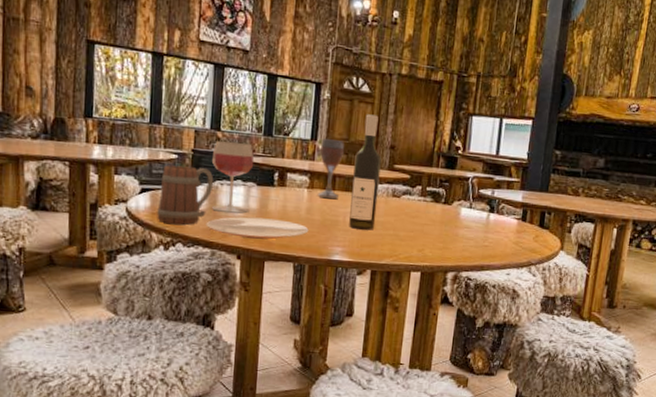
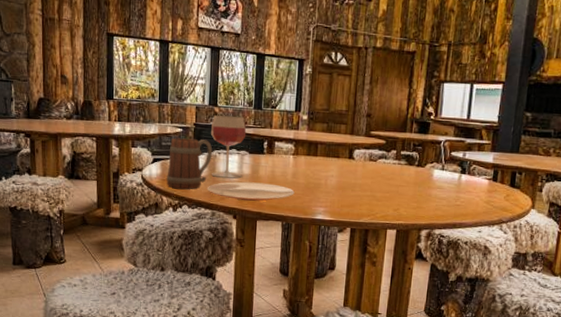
cup: present [317,138,344,199] -> none [301,110,325,164]
bottle: present [349,114,382,230] -> none [330,86,359,192]

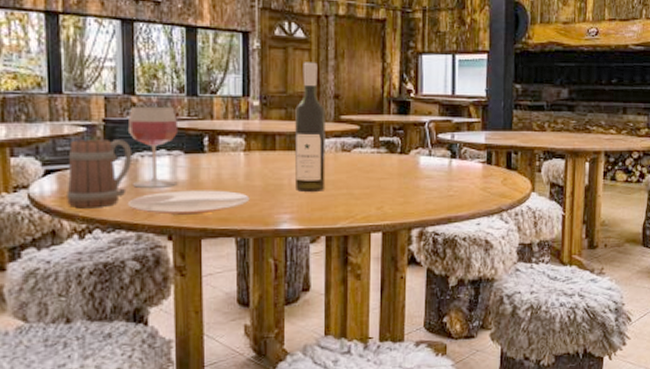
bottle: none [330,86,359,192] -> present [295,62,325,192]

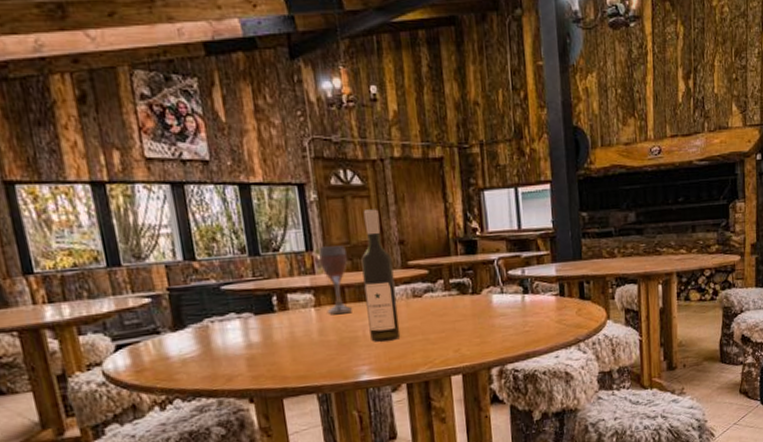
beer mug: present [67,140,133,207] -> none [137,307,203,380]
wineglass: present [127,106,179,188] -> none [192,268,252,354]
plate: present [127,190,250,215] -> none [203,348,326,379]
cup: none [255,94,282,160] -> present [318,245,353,314]

